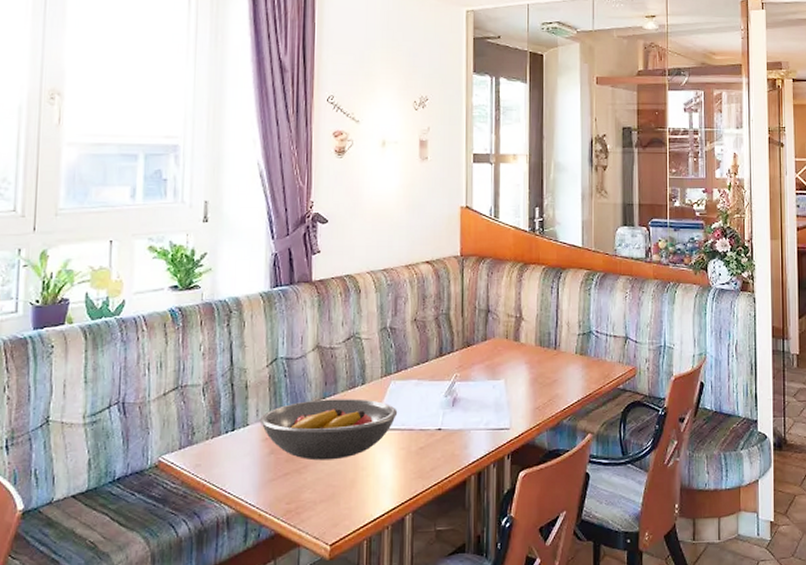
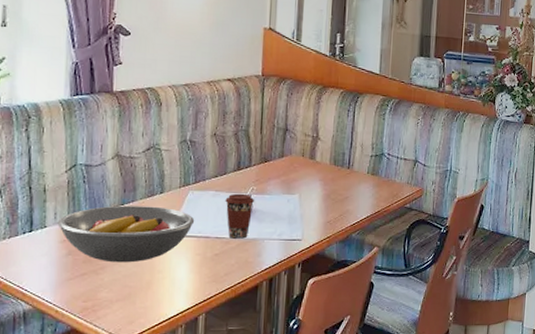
coffee cup: none [428,381,459,430] -> present [225,193,255,239]

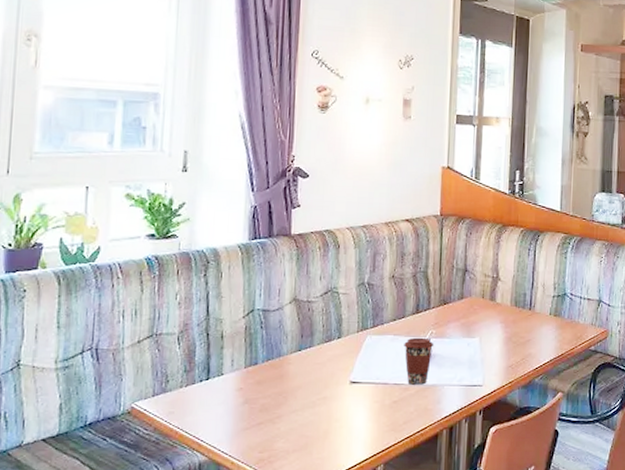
fruit bowl: present [58,205,195,263] -> none [235,351,373,411]

